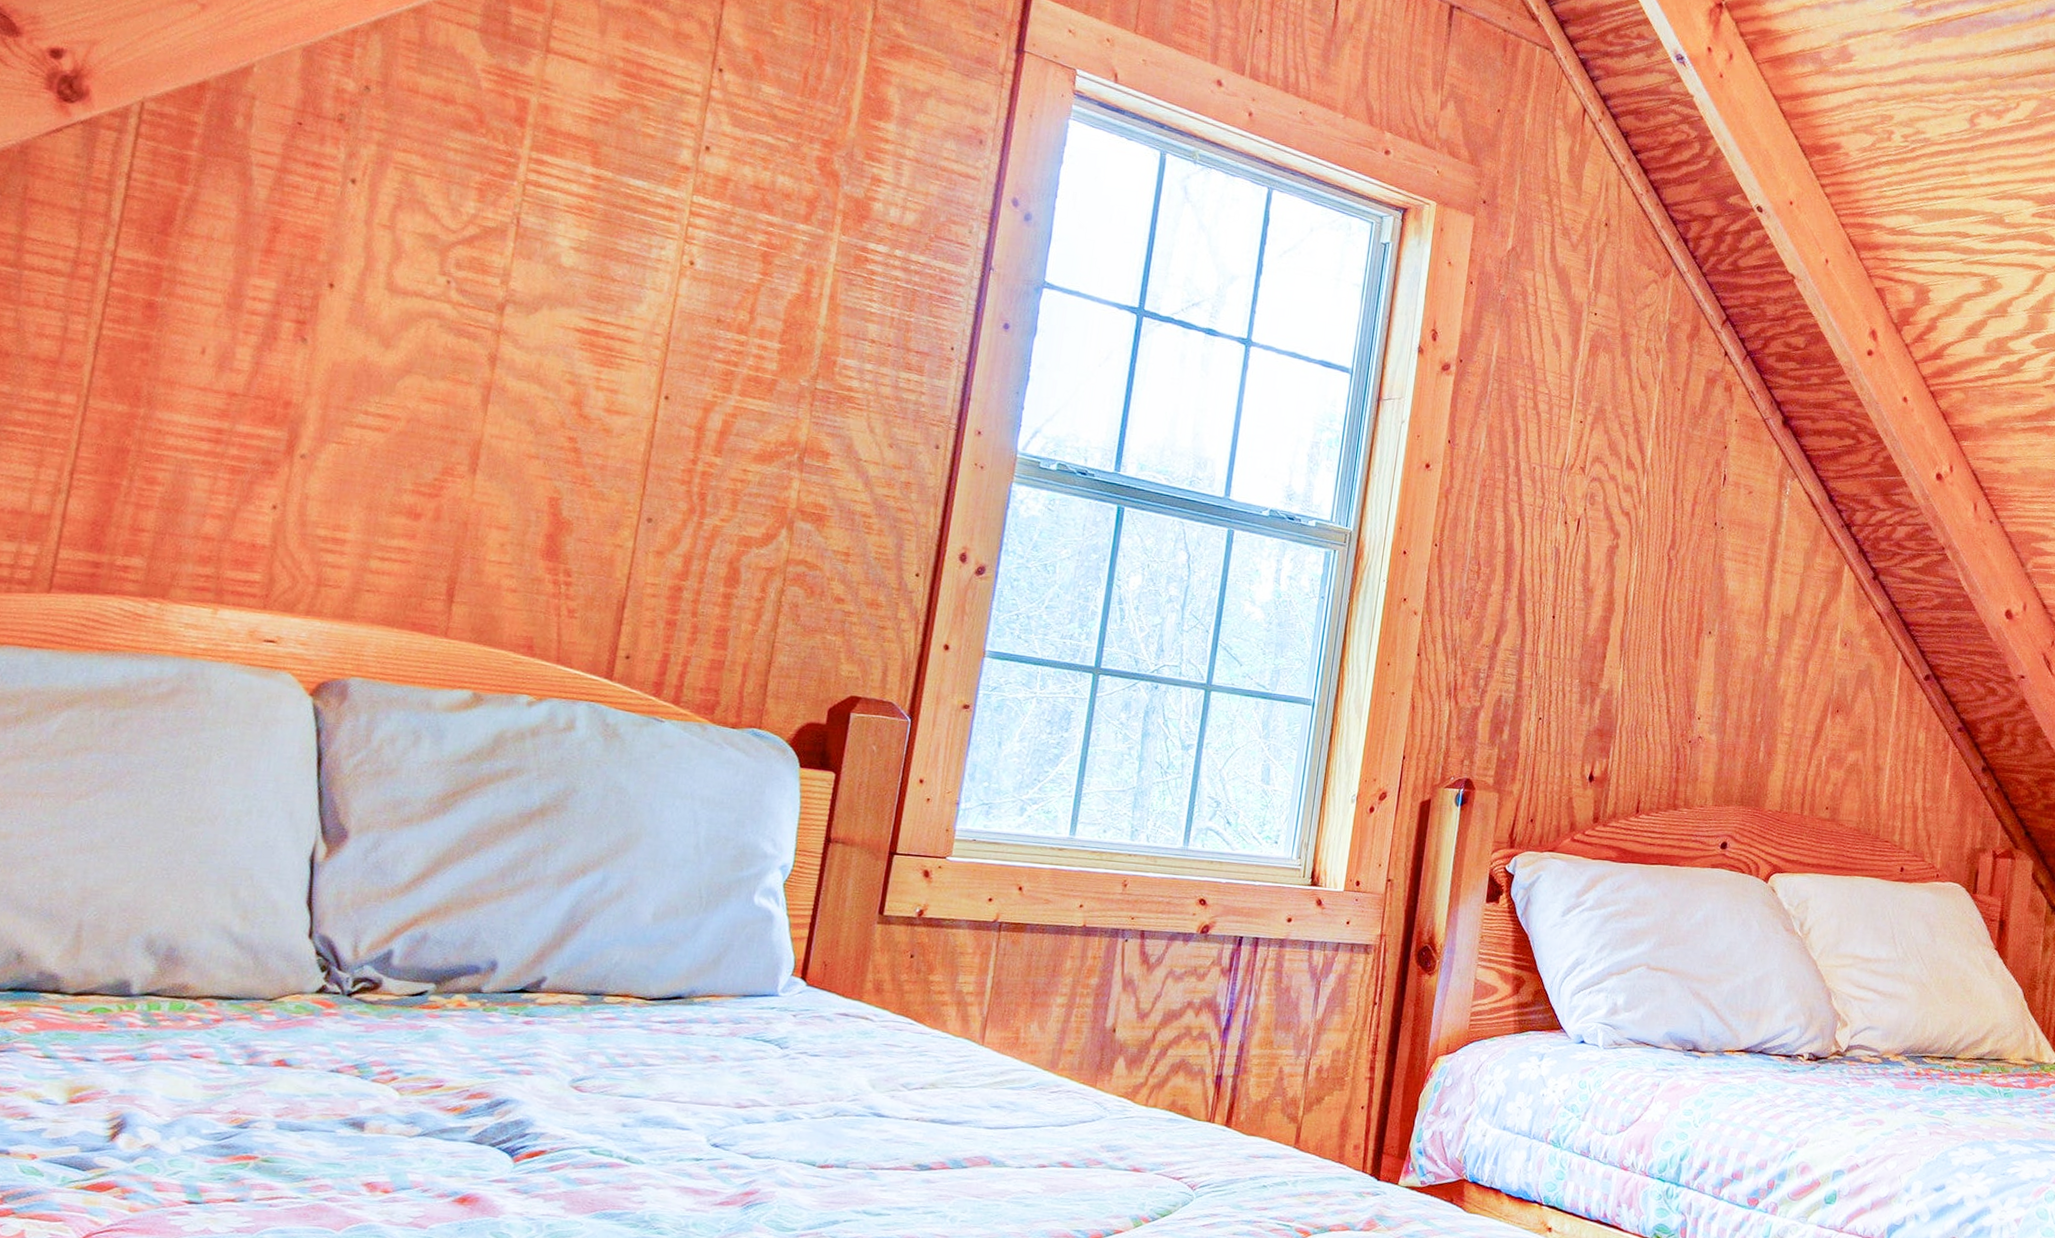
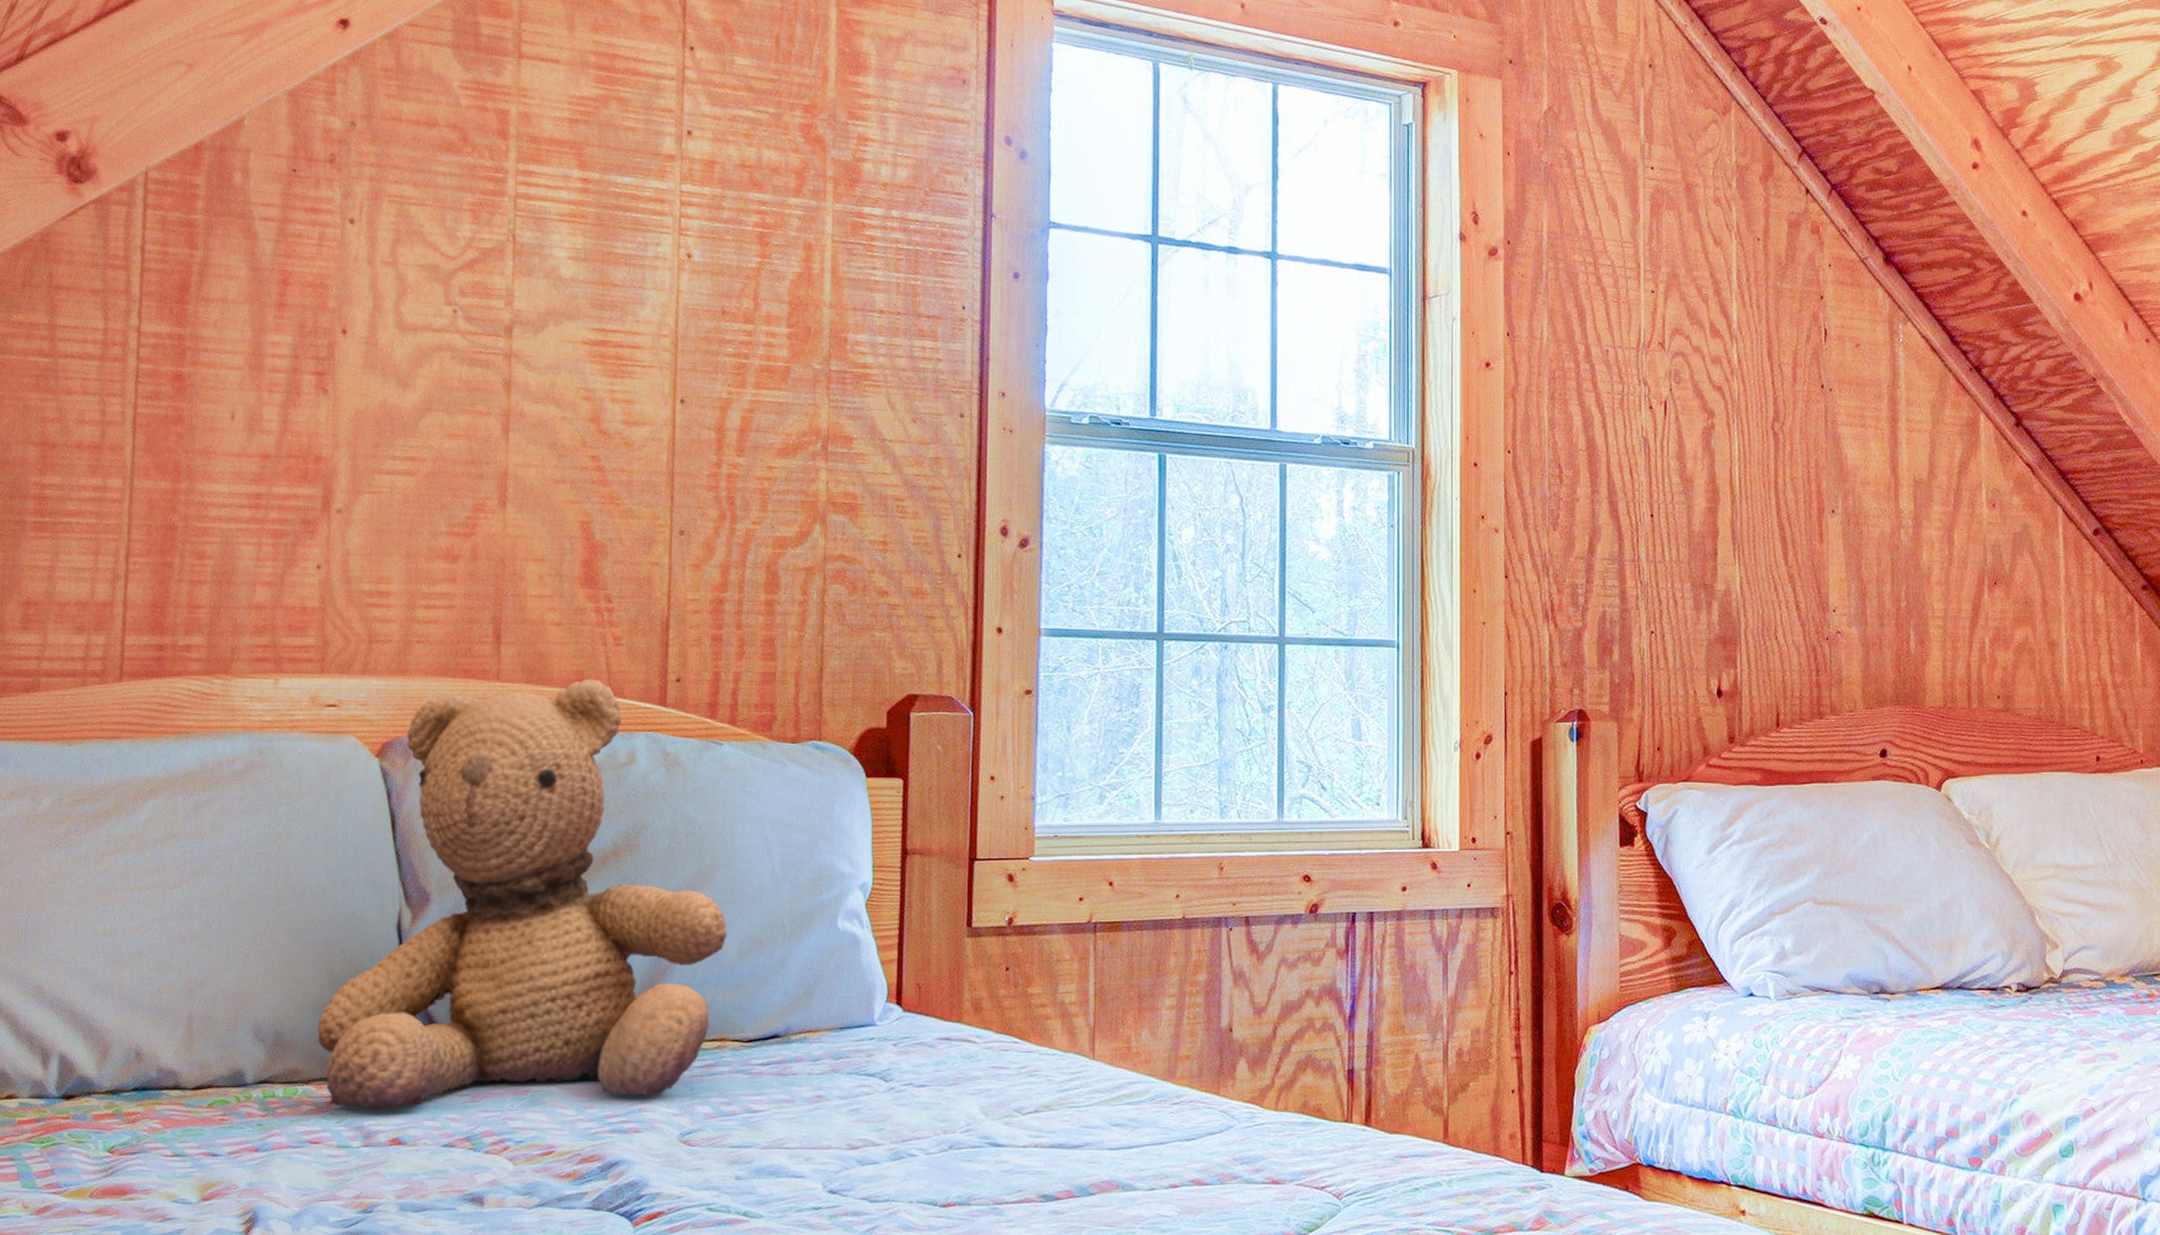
teddy bear: none [212,643,645,1042] -> present [317,679,728,1111]

